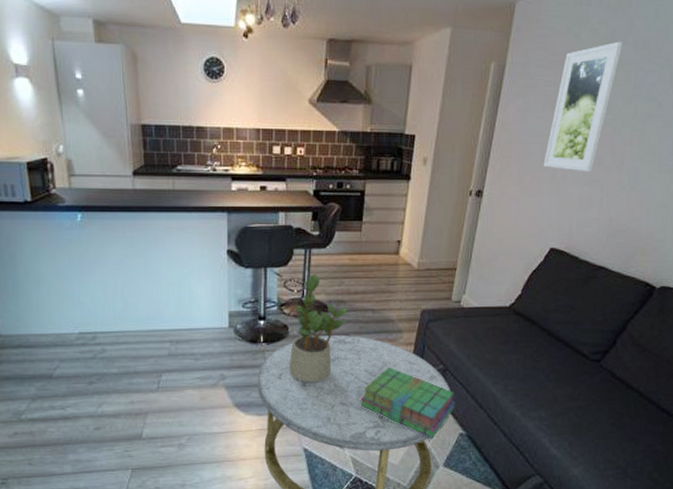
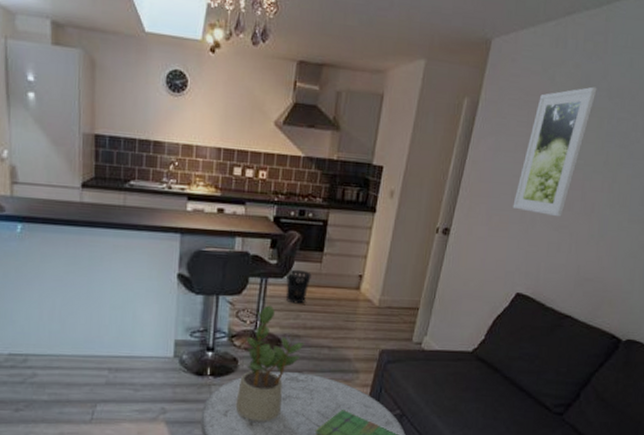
wastebasket: none [329,239,352,271] -> present [285,269,312,304]

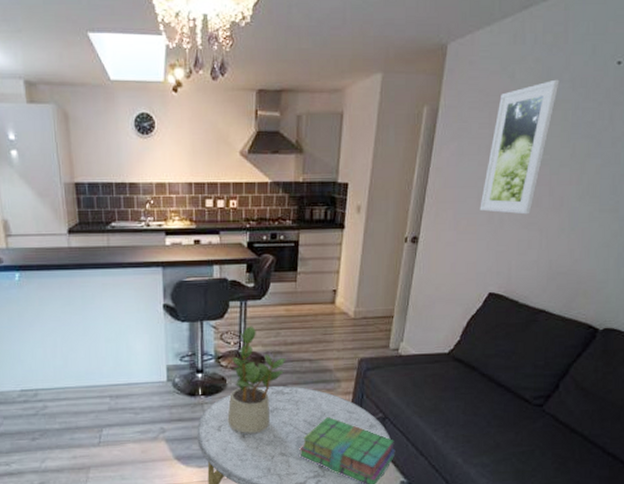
wastebasket: present [285,269,312,304] -> none [264,290,288,323]

